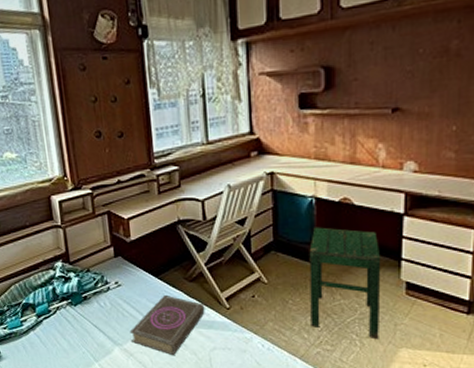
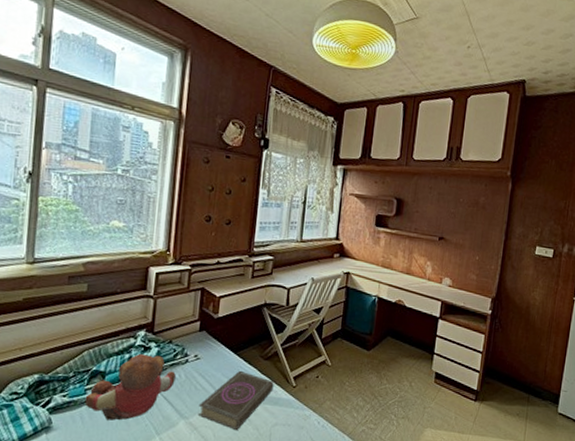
teddy bear: none [22,285,102,349] -> present [85,354,176,421]
stool: present [309,227,381,338] -> none [361,321,420,419]

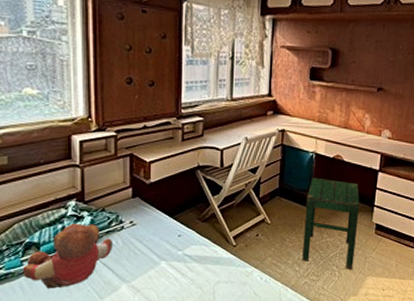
book: present [197,370,274,431] -> none [139,233,214,291]
stool: none [361,321,420,419] -> present [302,177,360,269]

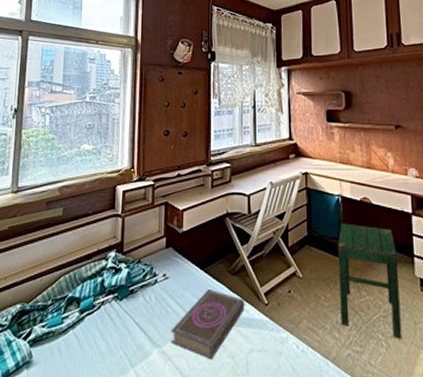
teddy bear: present [22,224,112,289] -> none [62,277,146,352]
book: none [139,233,214,291] -> present [170,288,245,360]

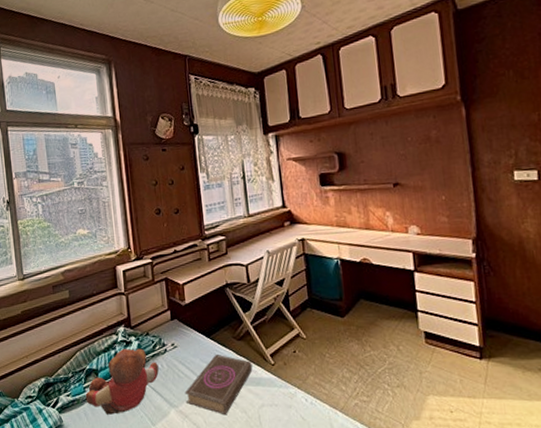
teddy bear: none [62,277,146,352] -> present [85,348,159,415]
stool: present [337,223,402,338] -> none [339,284,408,387]

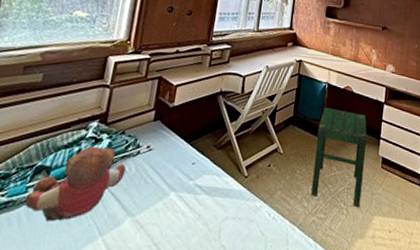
book: present [184,354,253,416] -> none [145,161,226,227]
stool: none [339,284,408,387] -> present [311,107,368,207]

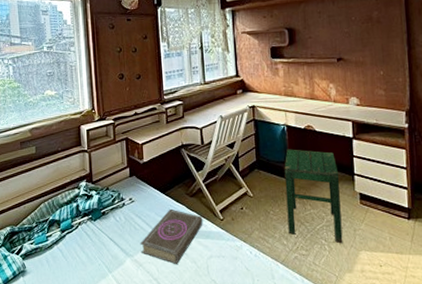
teddy bear: present [24,146,126,221] -> none [47,202,117,262]
book: none [145,161,226,227] -> present [140,208,203,265]

